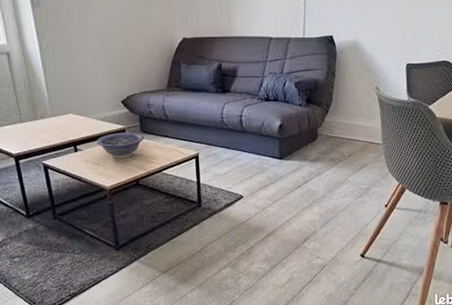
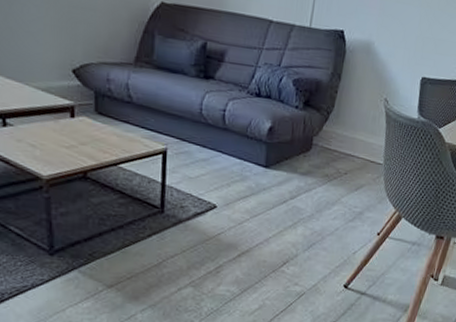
decorative bowl: present [96,132,144,158] -> none [34,109,99,143]

